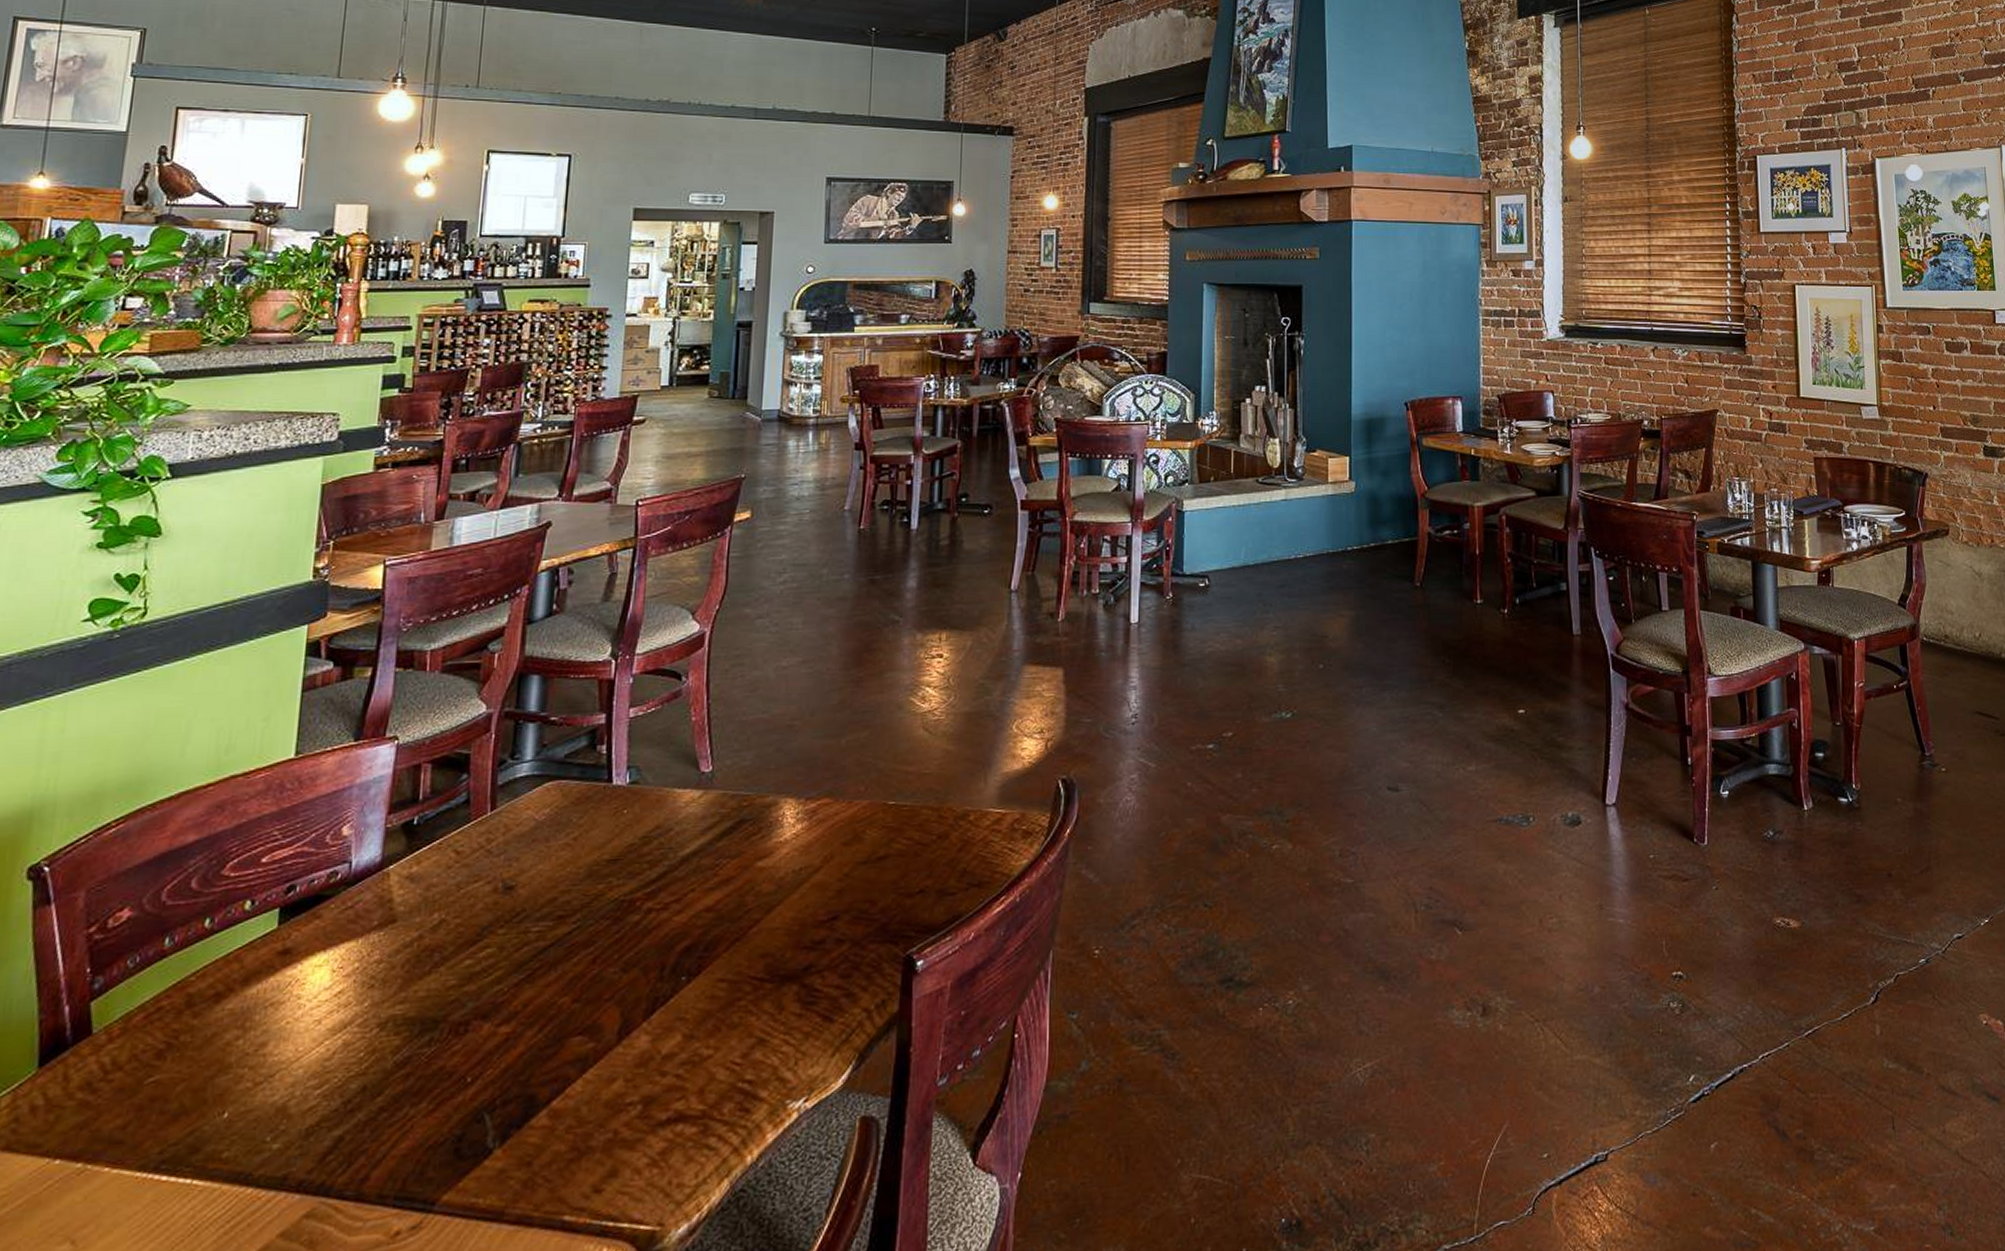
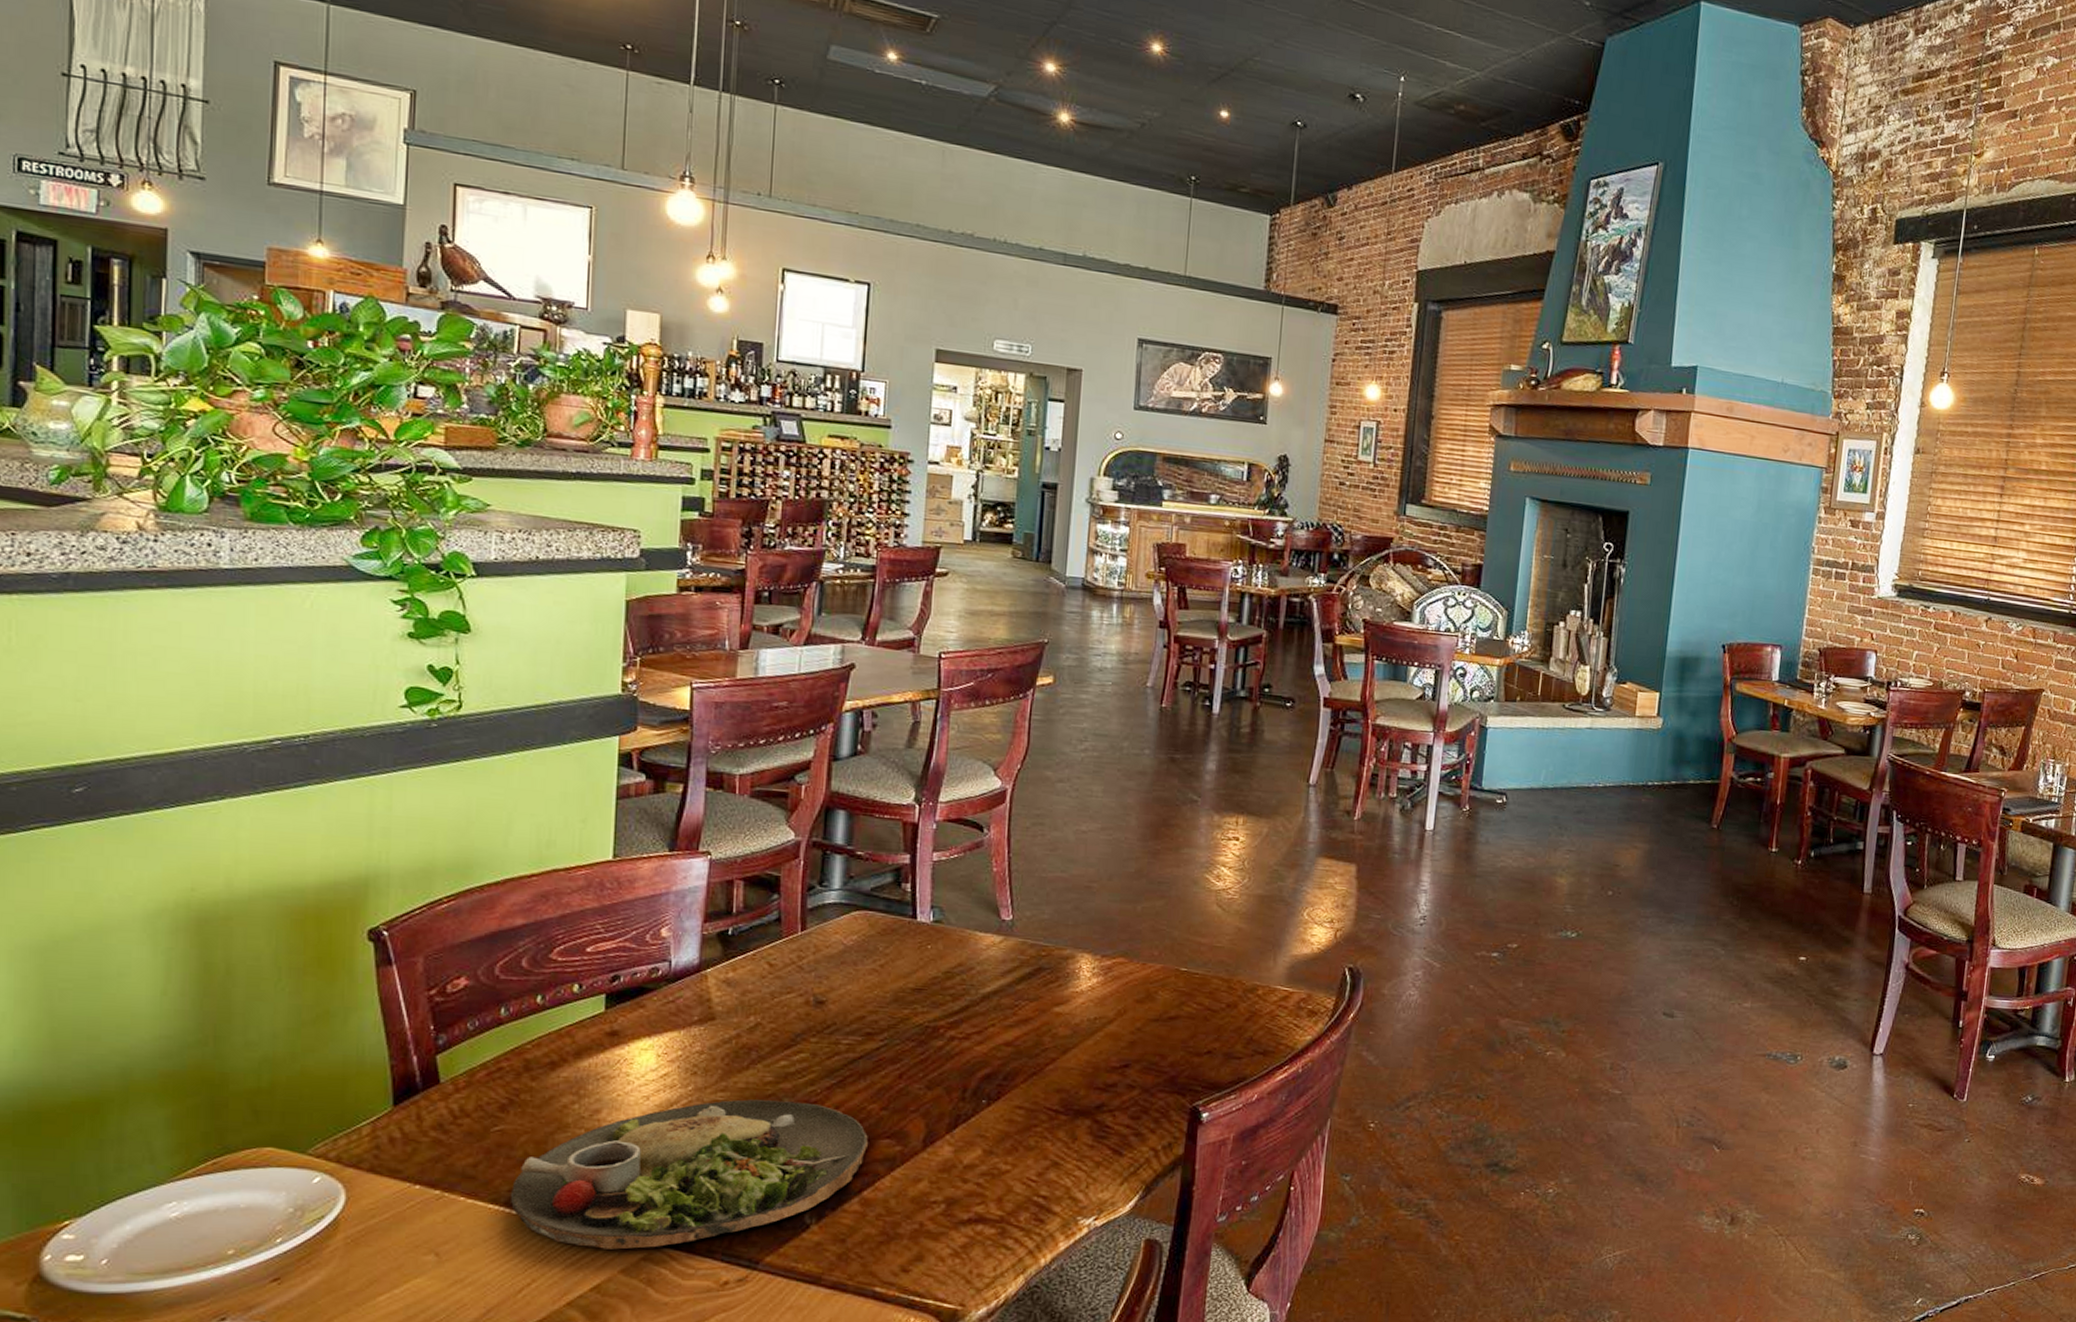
dinner plate: none [159,1005,558,1210] -> present [509,1099,868,1250]

